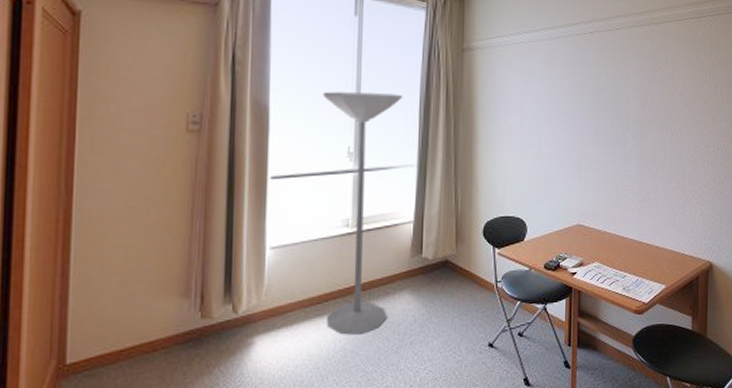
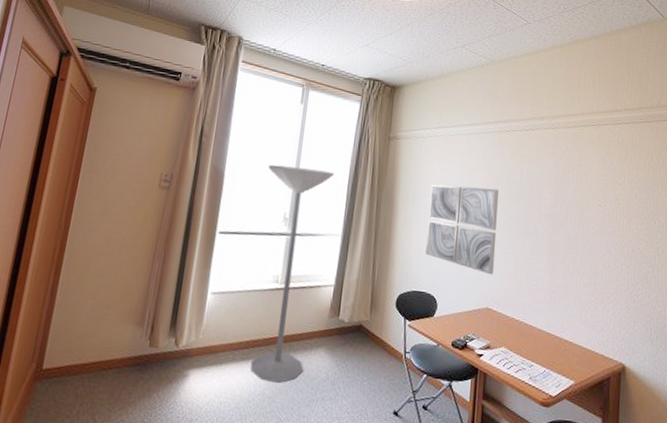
wall art: none [511,97,585,190] -> present [425,184,499,275]

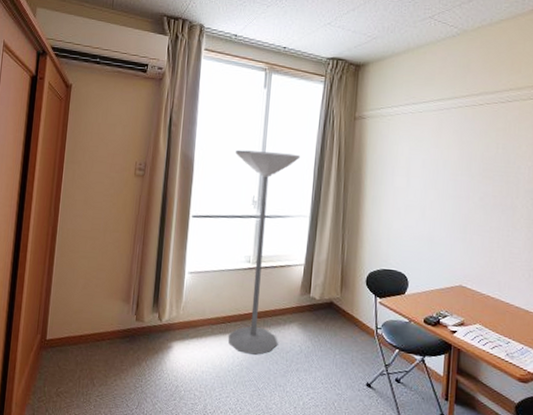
wall art: present [425,184,499,275] -> none [395,163,472,253]

